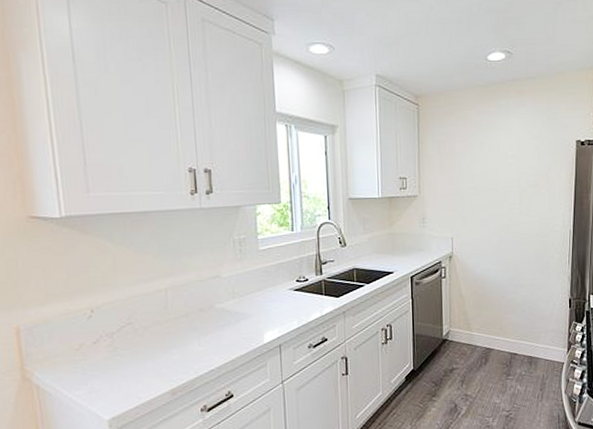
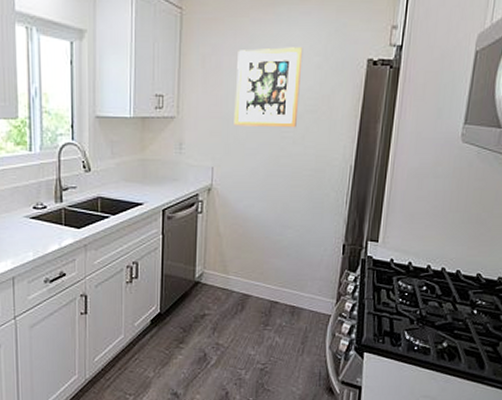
wall art: none [467,133,522,201] -> present [234,47,303,128]

